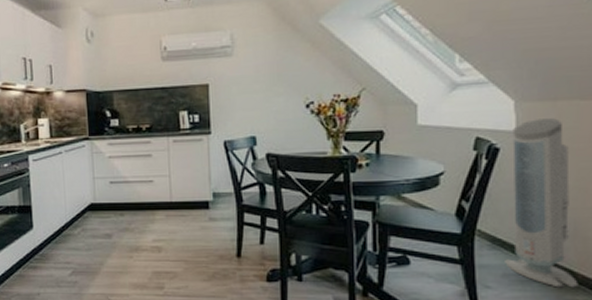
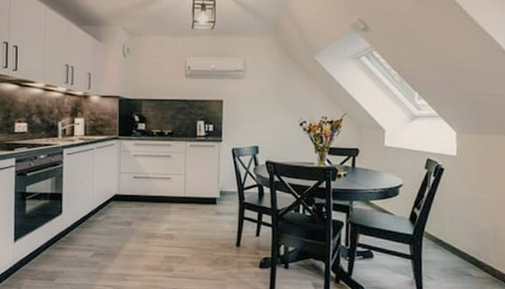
air purifier: present [505,118,578,288] -> none [444,147,496,281]

